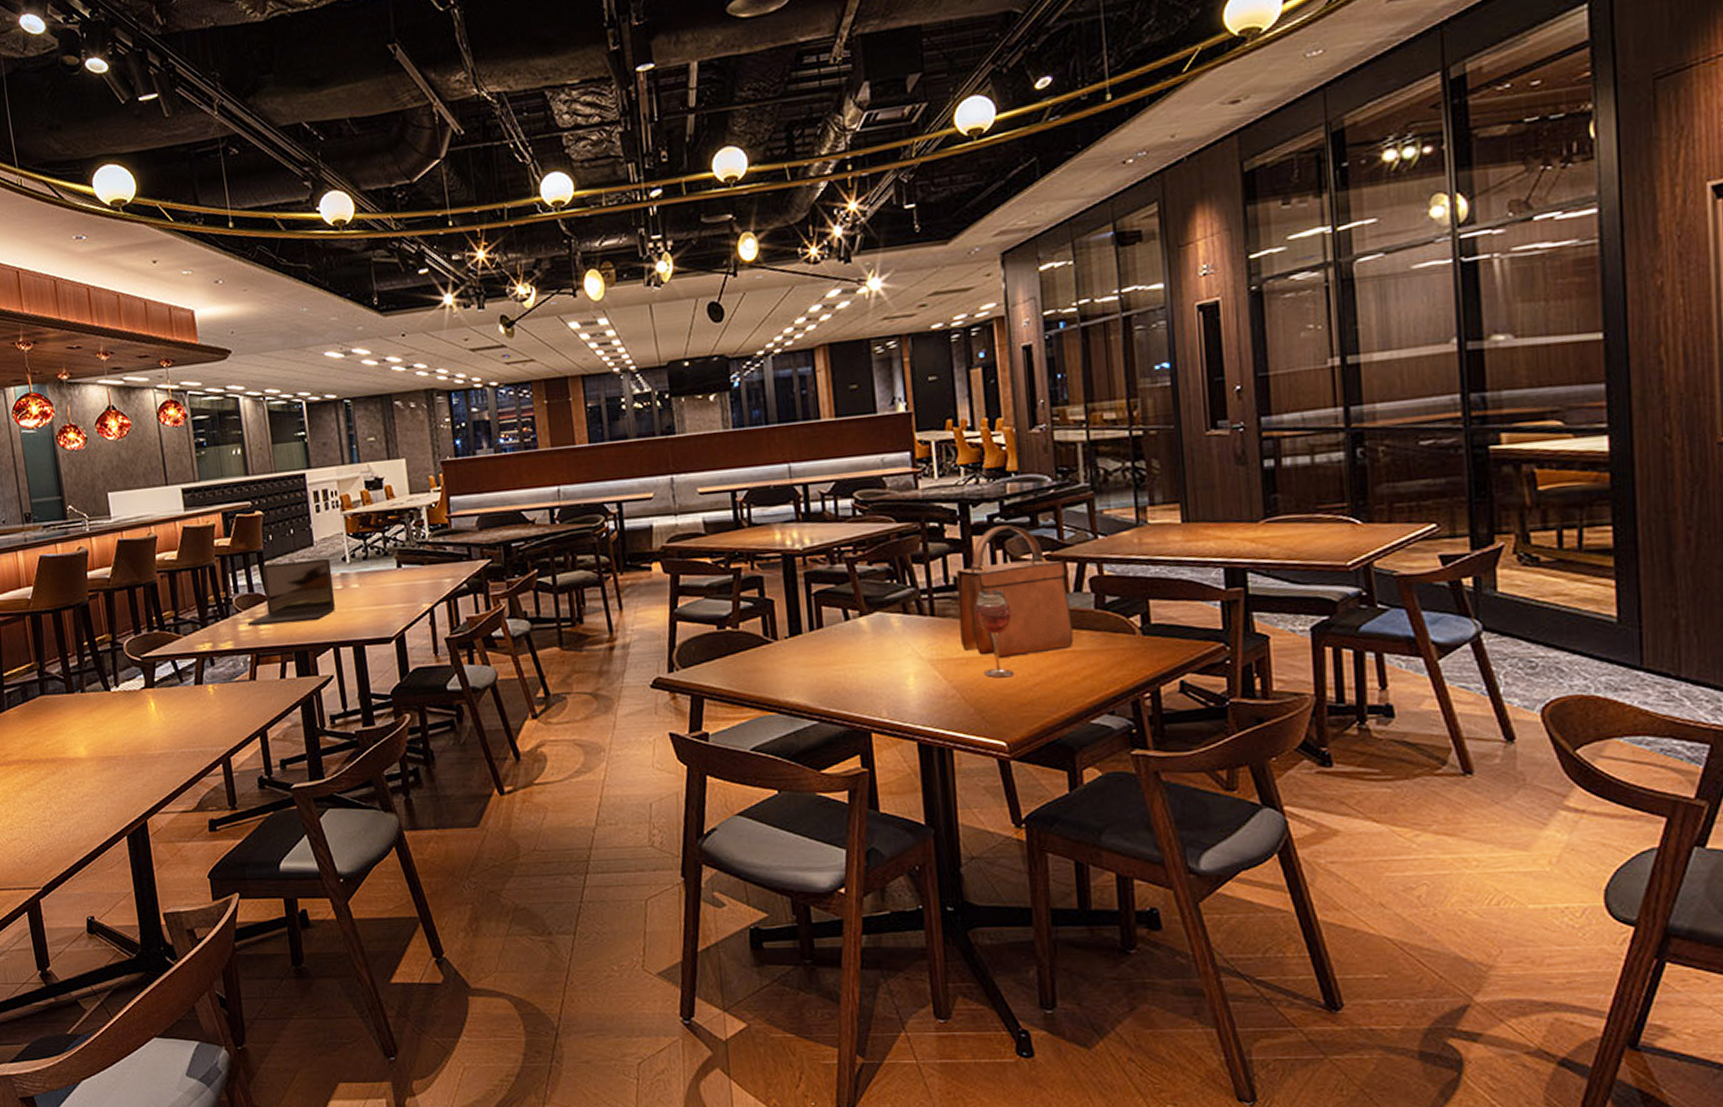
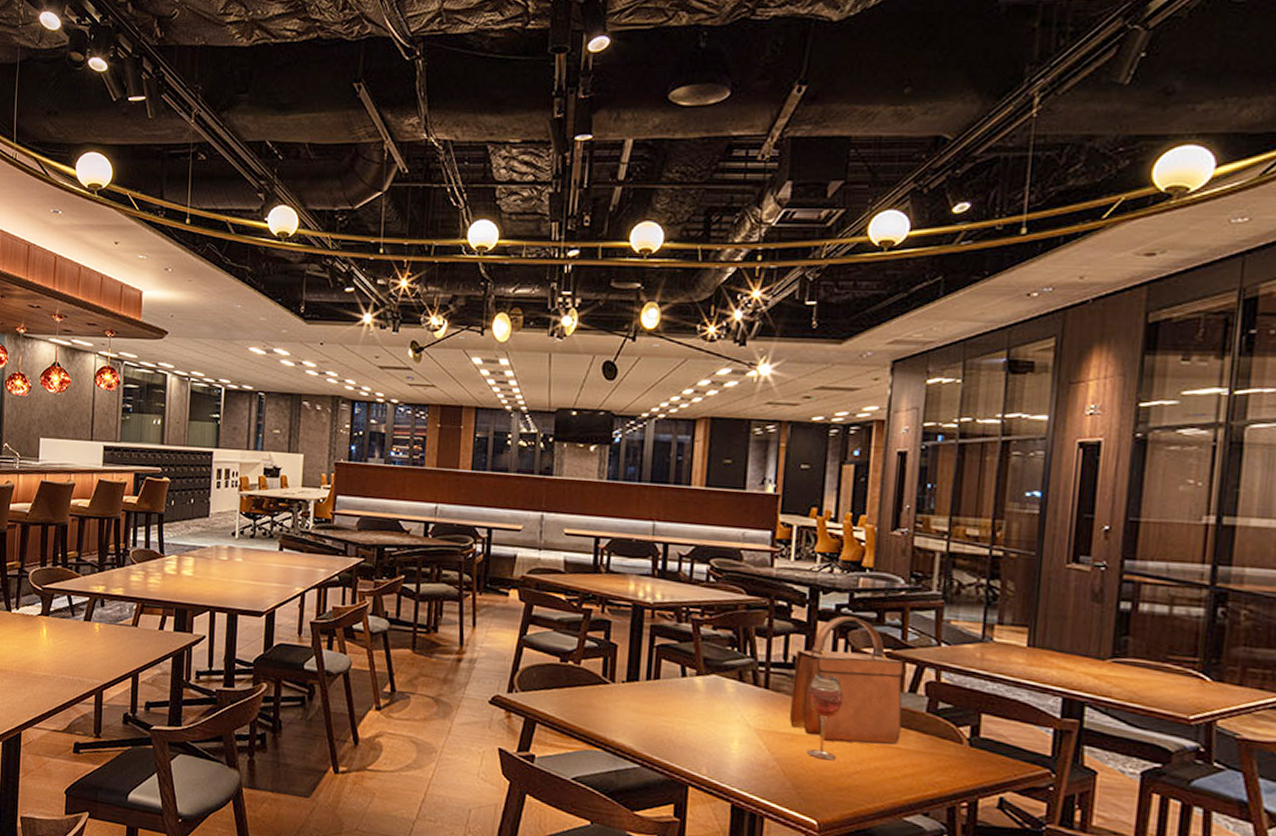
laptop: present [247,558,336,626] -> none [139,526,221,584]

